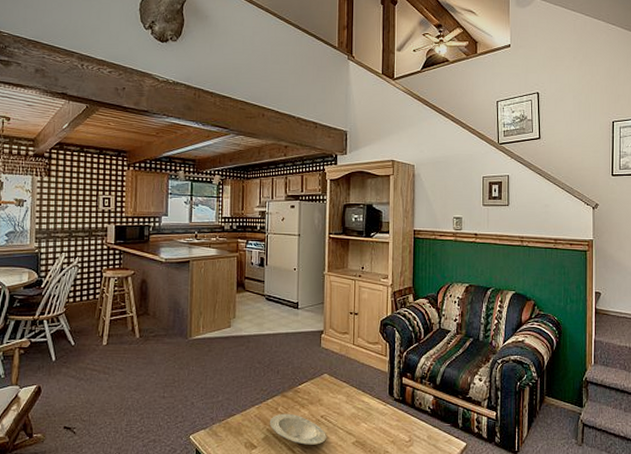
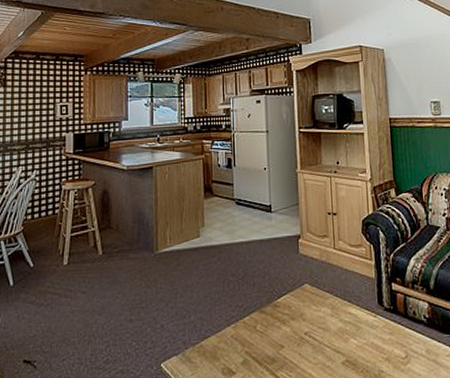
plate: present [269,413,327,445] -> none [247,331,313,368]

